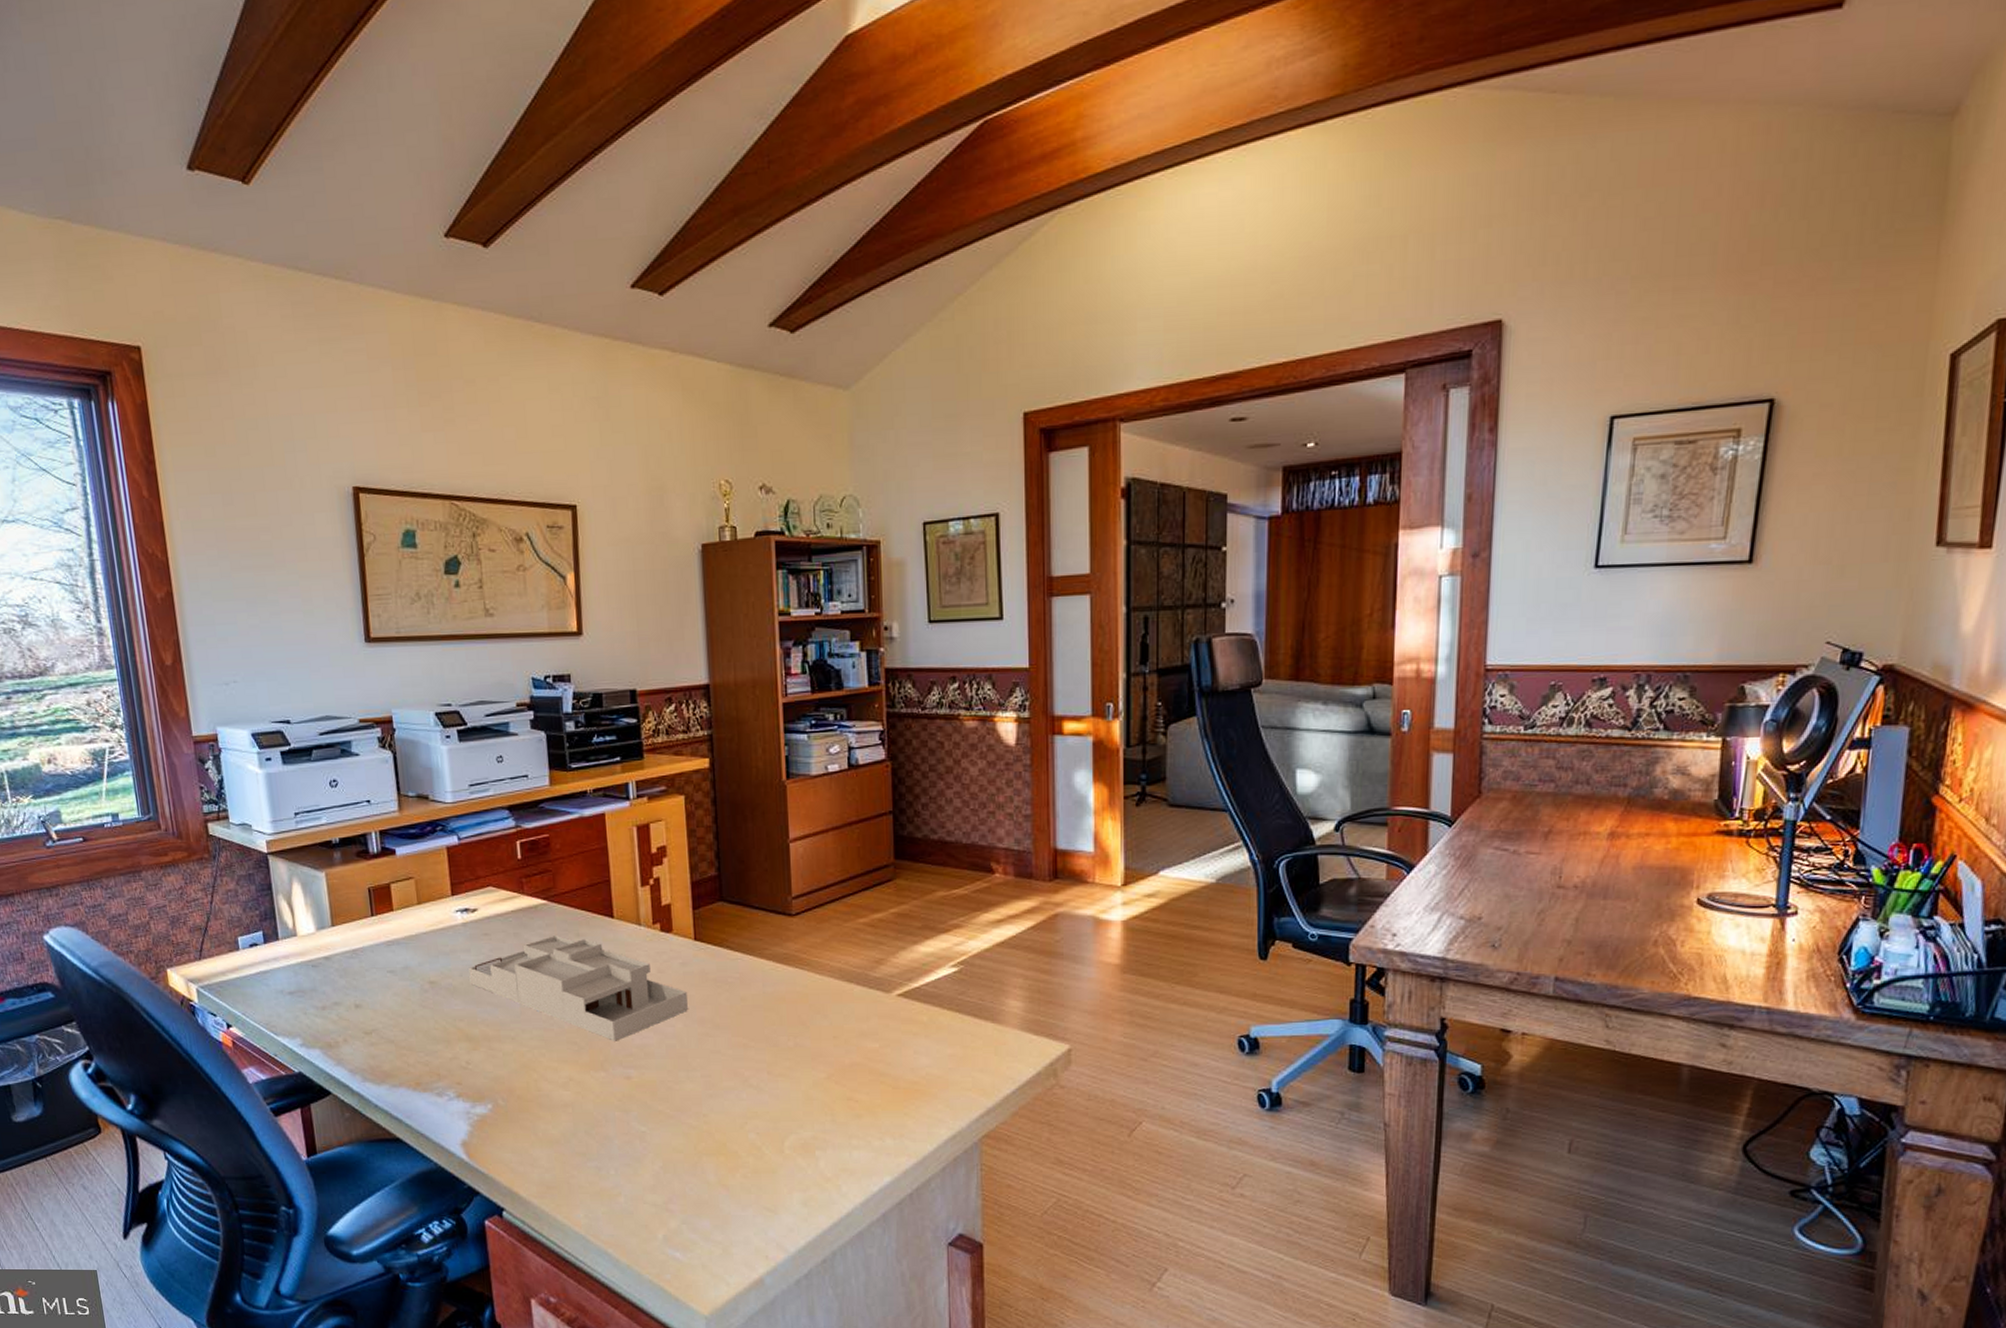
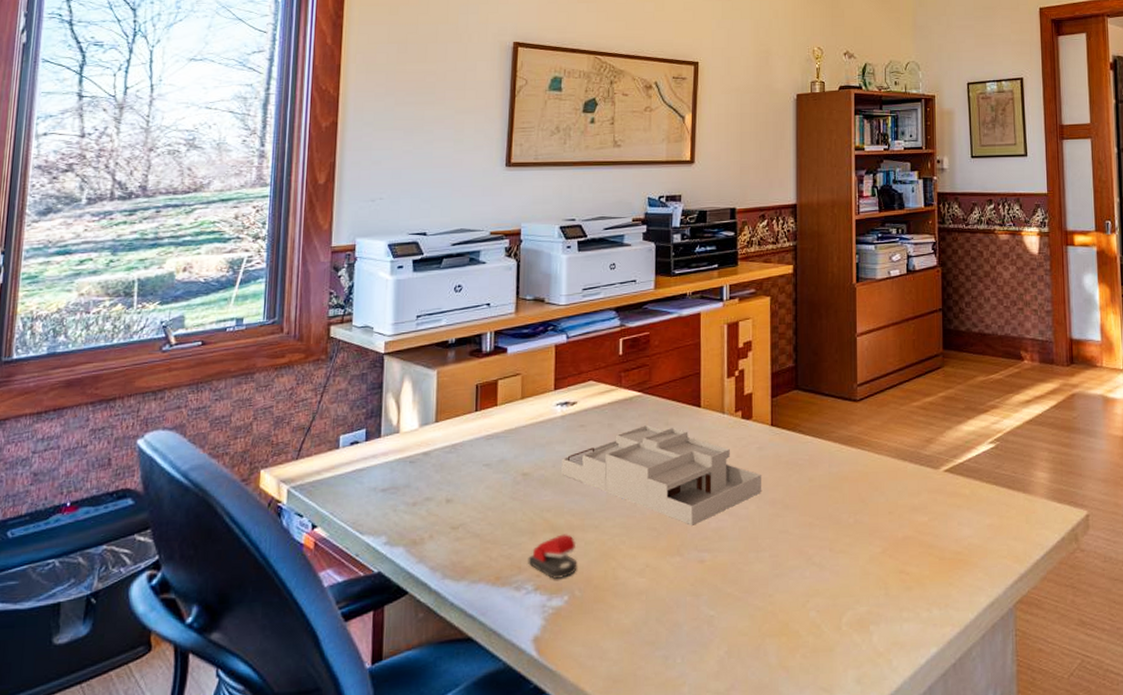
stapler: none [446,1044,498,1088] -> present [528,534,577,580]

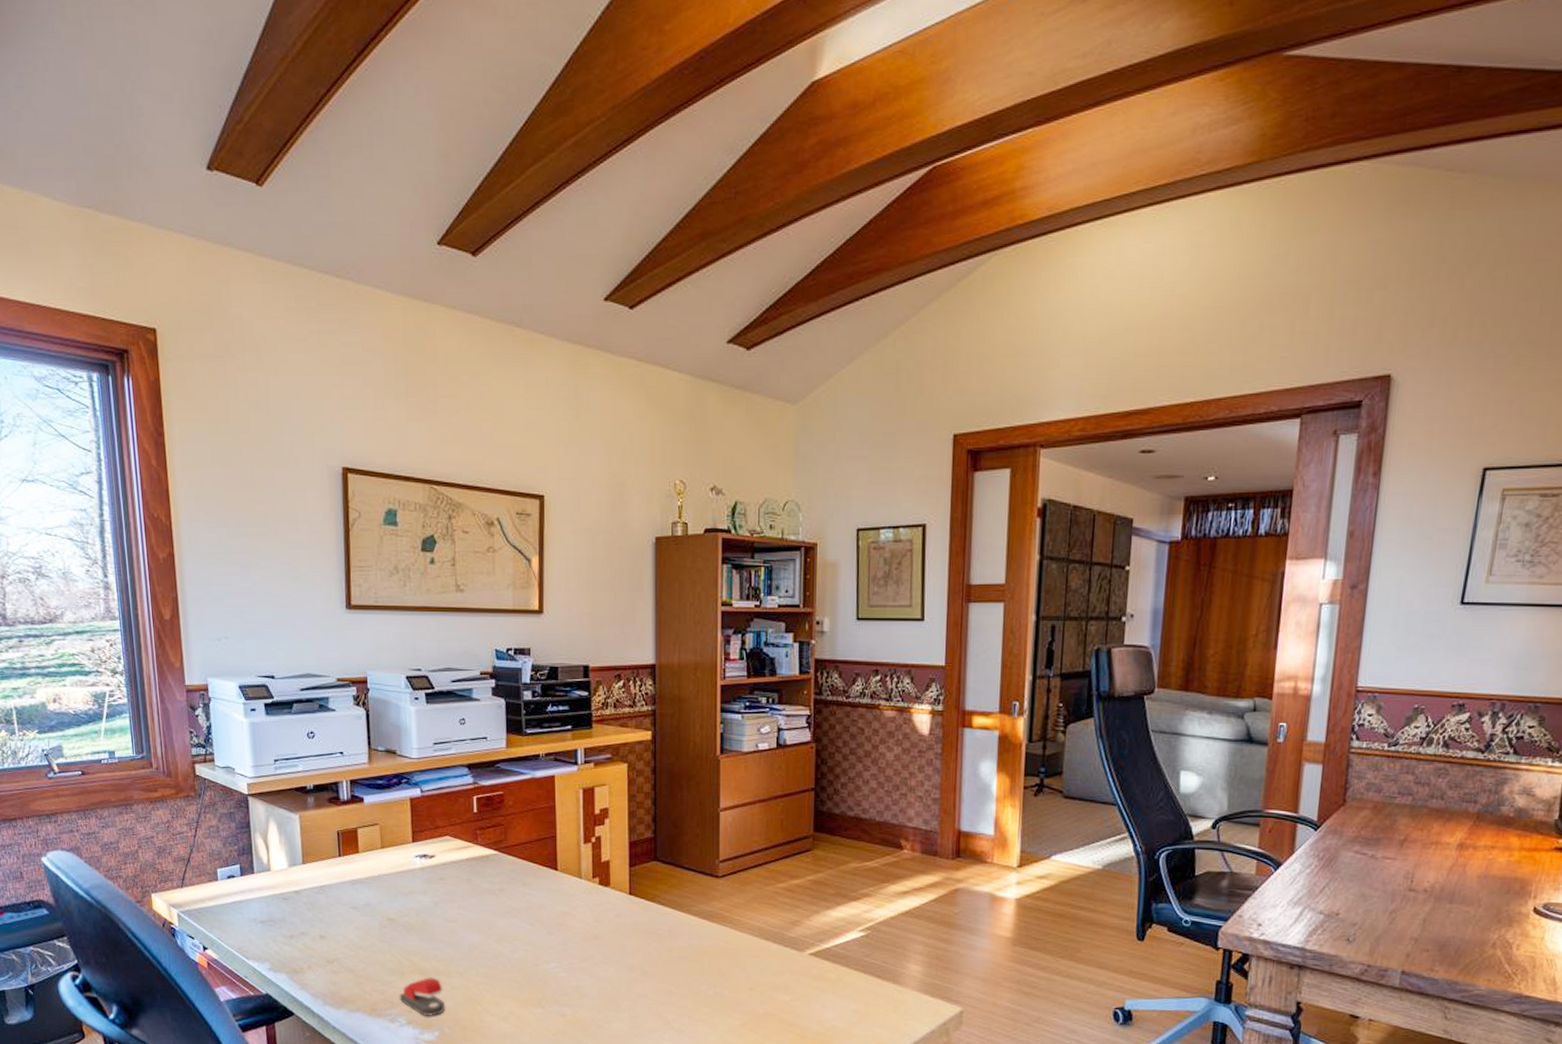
desk organizer: present [561,424,761,526] -> none [424,882,620,982]

